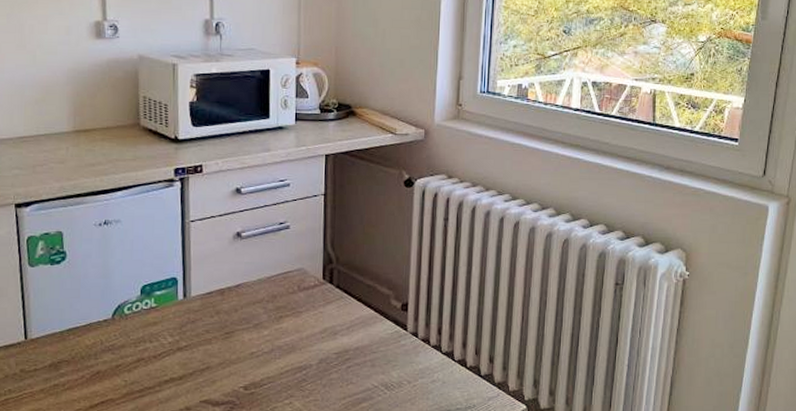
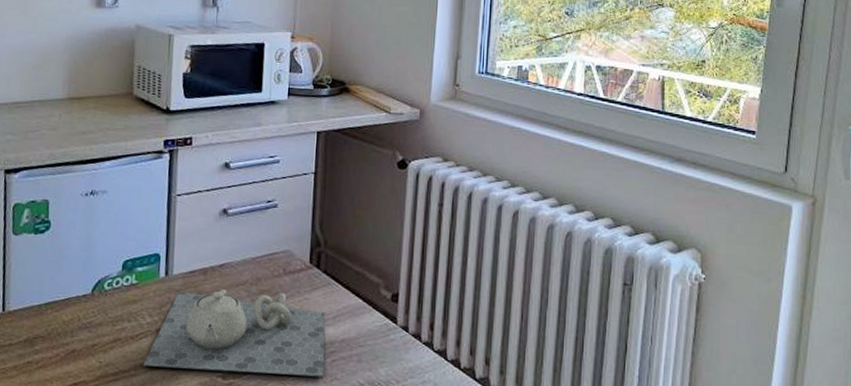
teapot: none [167,307,341,383] -> present [143,289,326,377]

